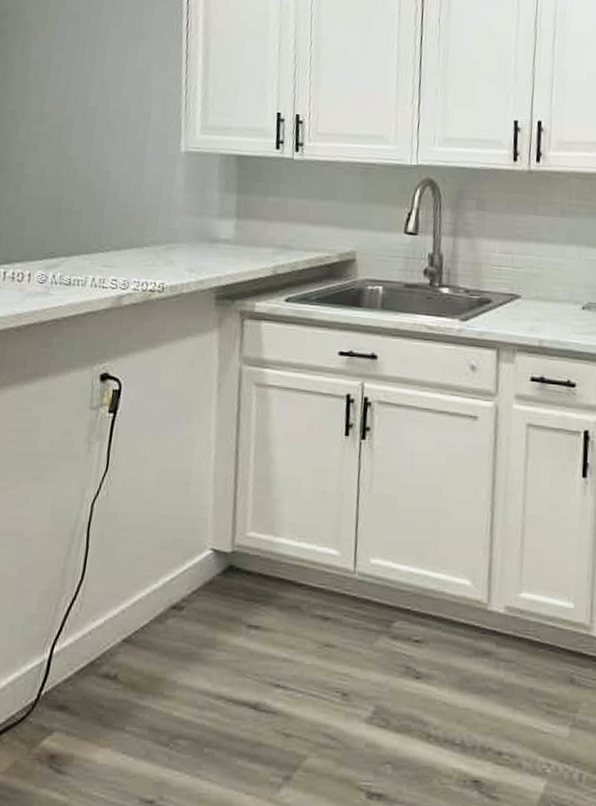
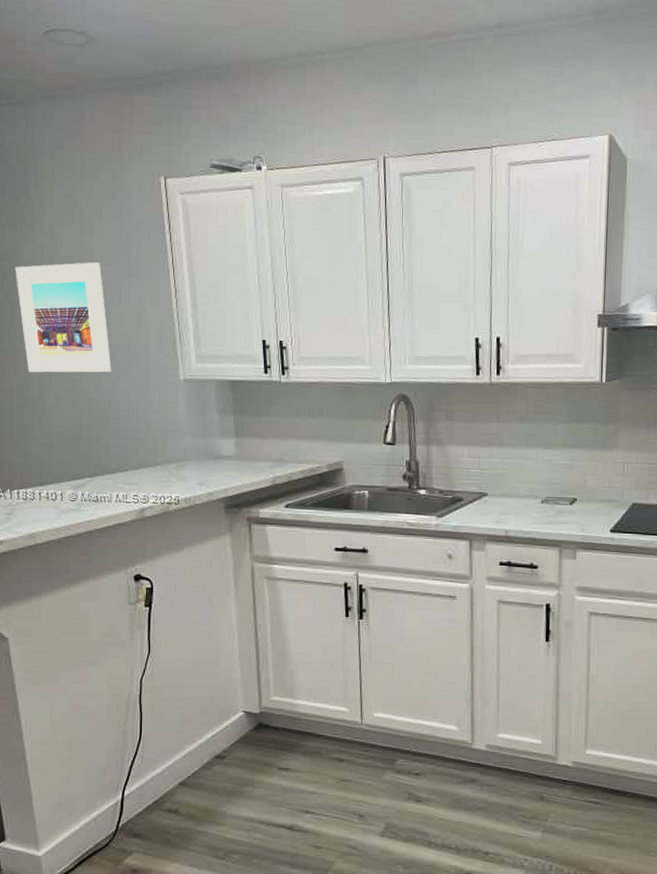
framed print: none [12,22,109,141] -> present [15,262,112,373]

